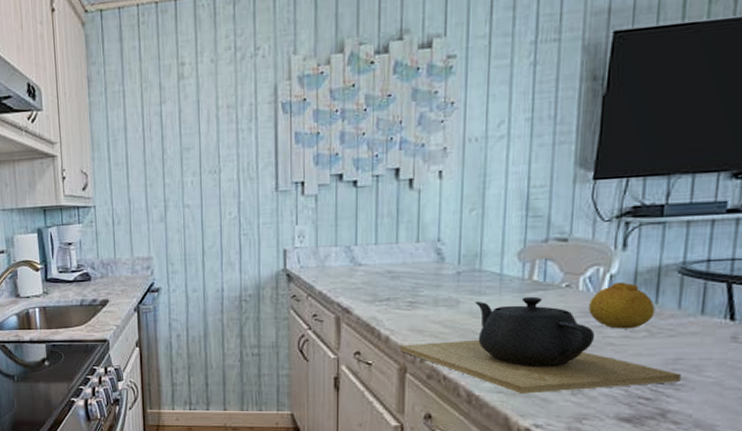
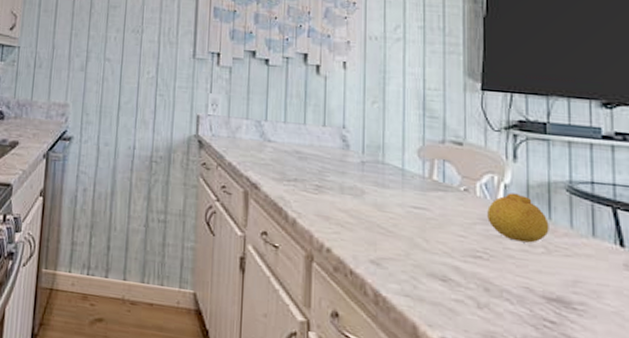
teapot: present [400,296,681,395] -> none [306,193,582,308]

